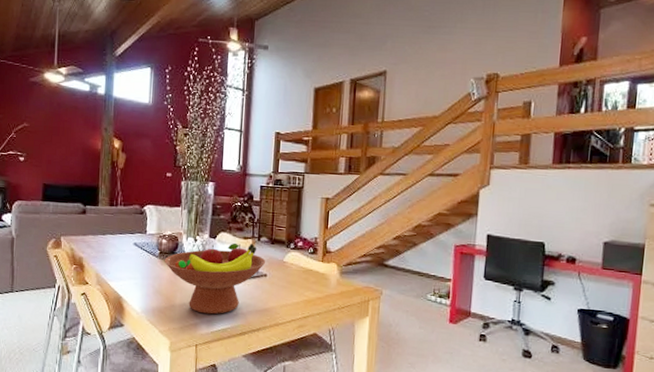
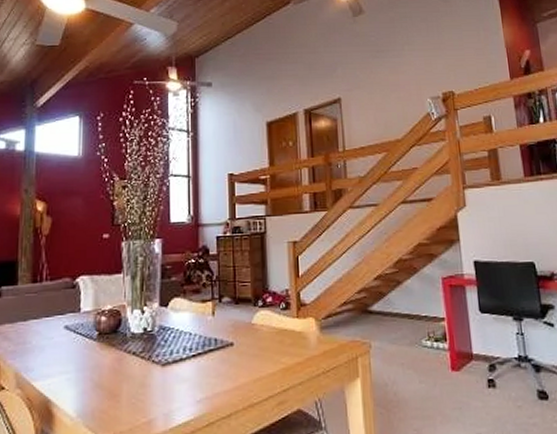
fruit bowl: present [164,243,266,315] -> none [104,307,231,406]

